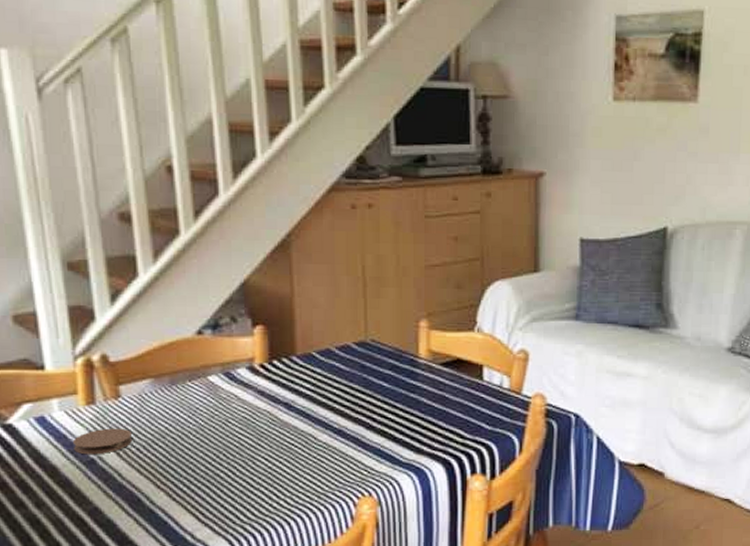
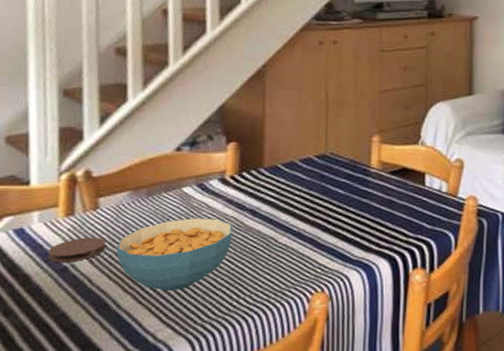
cereal bowl: none [143,410,267,489] -> present [116,218,233,292]

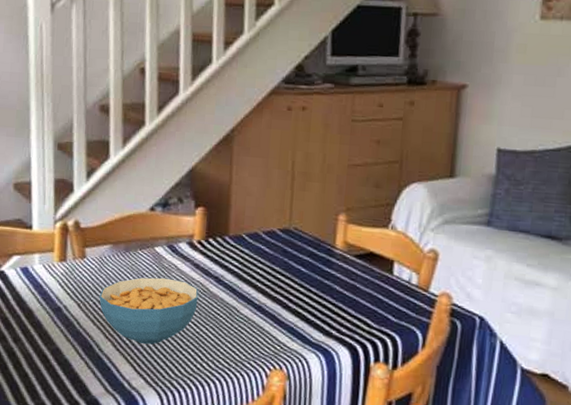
coaster: present [47,237,107,263] -> none [46,282,92,304]

